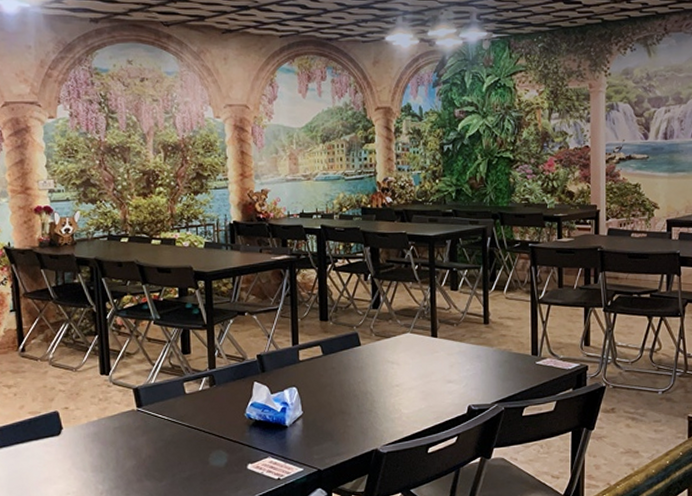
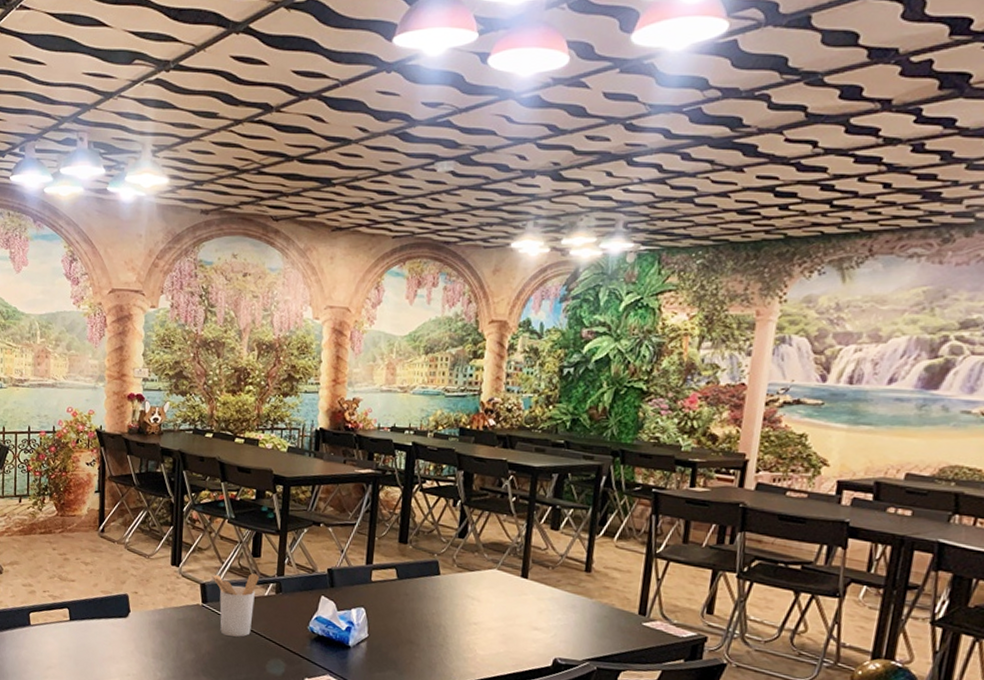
utensil holder: none [144,370,191,436] -> present [211,573,259,637]

